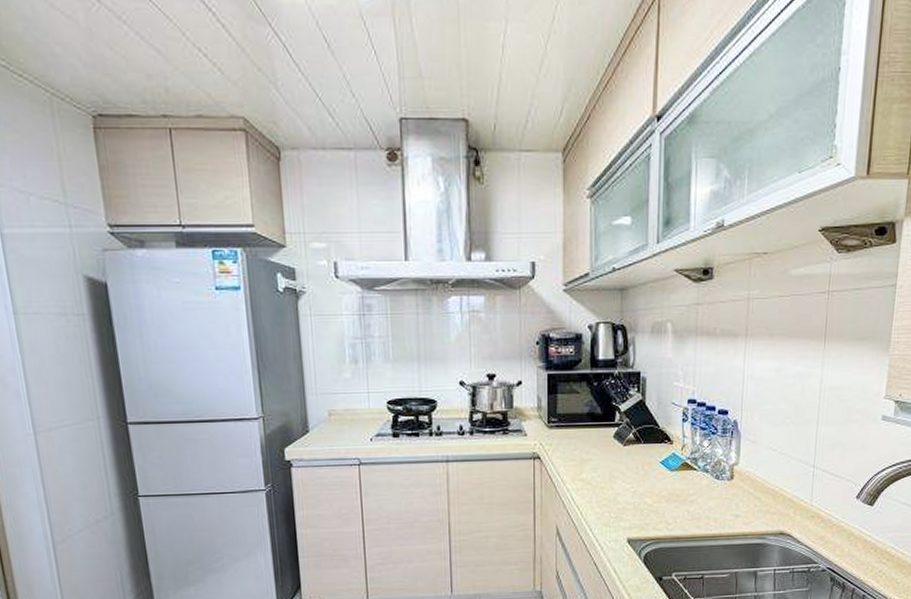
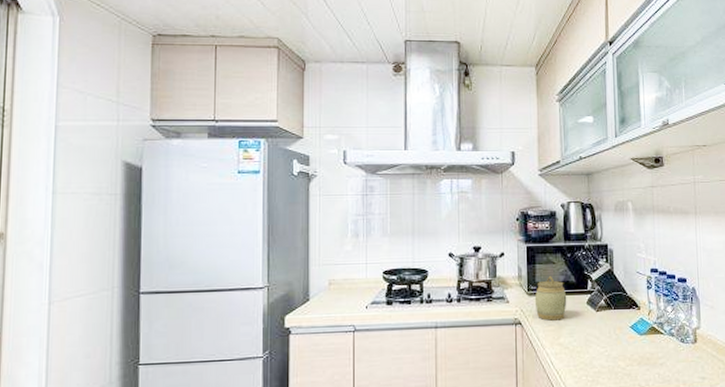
jar: none [555,407,592,455] -> present [534,276,567,321]

